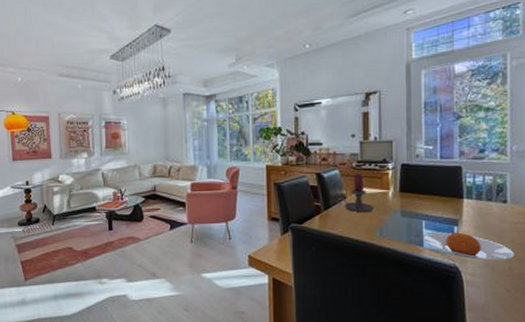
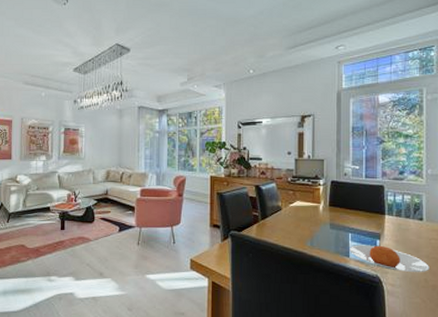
candle holder: present [336,174,374,213] -> none [273,188,307,224]

